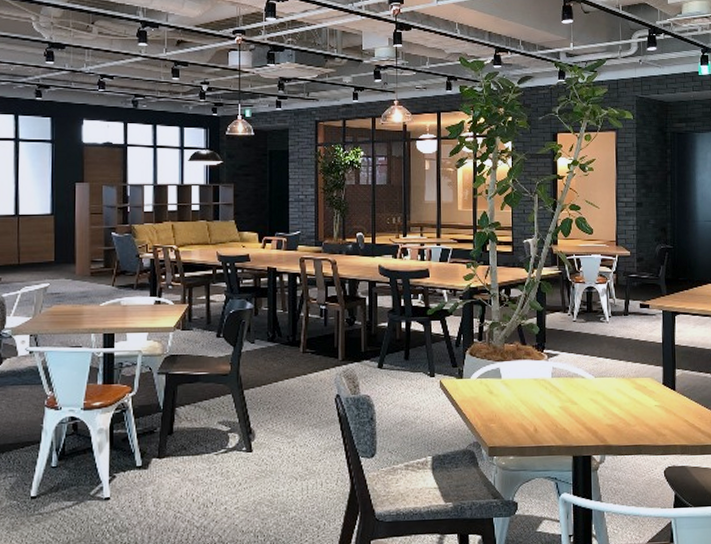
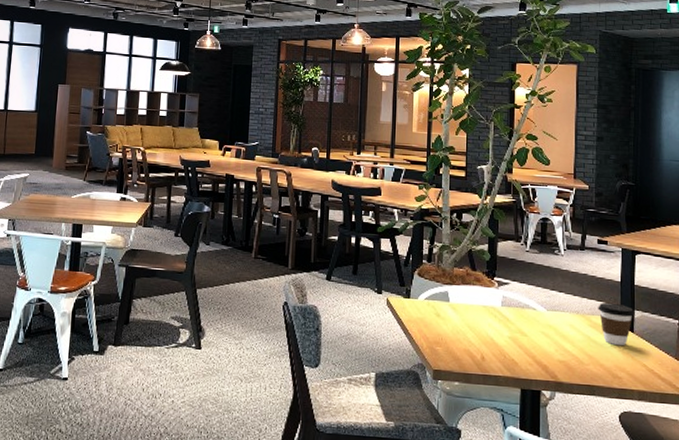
coffee cup: none [642,364,676,405] -> present [598,302,635,346]

